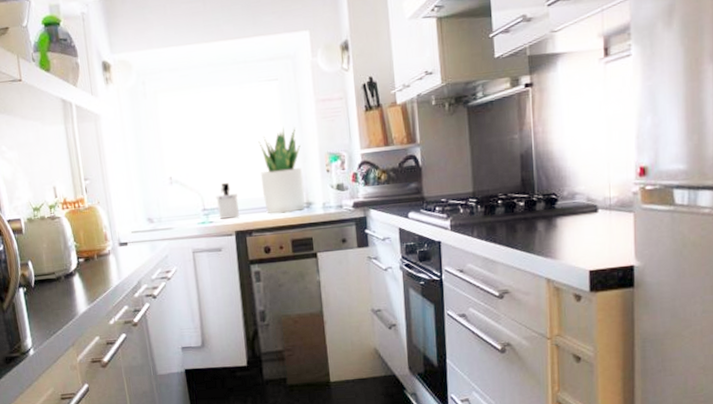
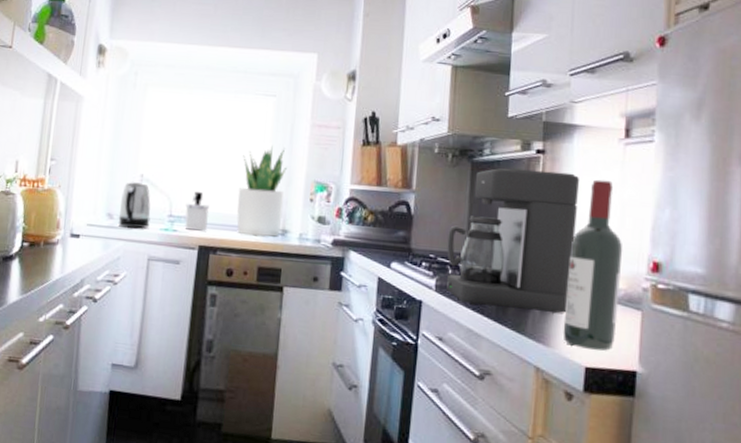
kettle: none [156,185,188,228] -> present [118,182,151,228]
coffee maker: none [455,100,569,236] -> present [445,168,579,314]
wine bottle: none [565,100,613,256] -> present [563,179,623,352]

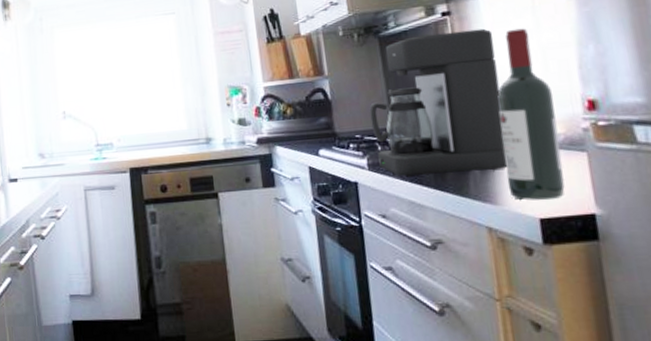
kettle: present [118,182,151,228] -> none [49,119,80,164]
soap dispenser: present [184,192,209,231] -> none [110,117,134,155]
planter: present [237,145,287,237] -> none [155,60,204,151]

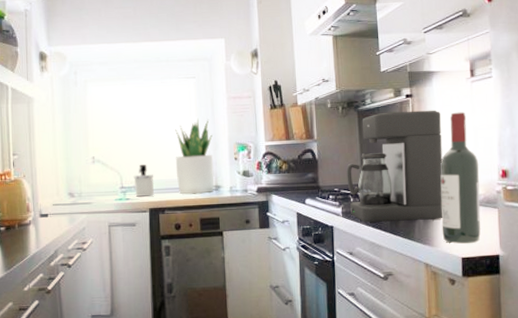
soap dispenser: none [110,117,134,155] -> present [133,165,154,197]
planter: none [155,60,204,151] -> present [175,119,214,195]

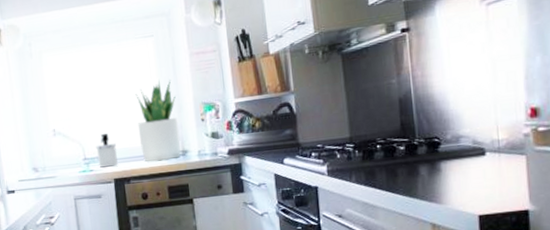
coffee maker: present [346,110,443,223] -> none [331,43,453,181]
wine bottle: present [440,112,481,244] -> none [448,42,503,200]

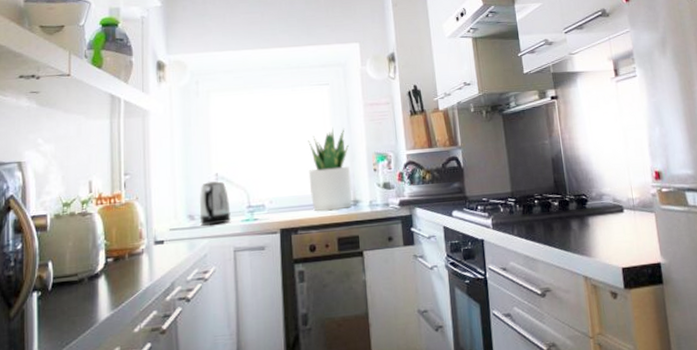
kettle: none [41,136,70,177] -> present [199,181,231,226]
soap dispenser: present [96,134,118,168] -> none [262,180,286,216]

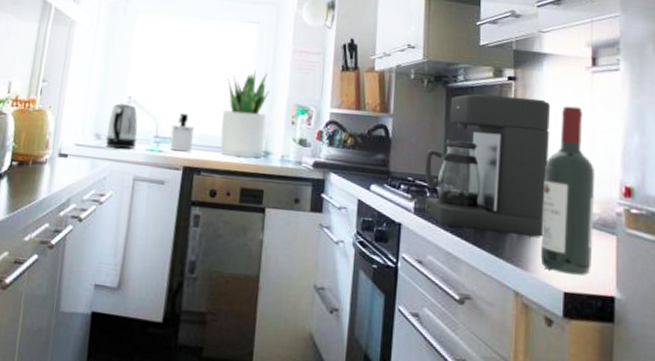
soap dispenser: none [262,180,286,216] -> present [170,114,194,152]
coffee maker: none [494,111,599,235] -> present [424,94,550,238]
wine bottle: none [592,112,640,253] -> present [540,106,596,276]

